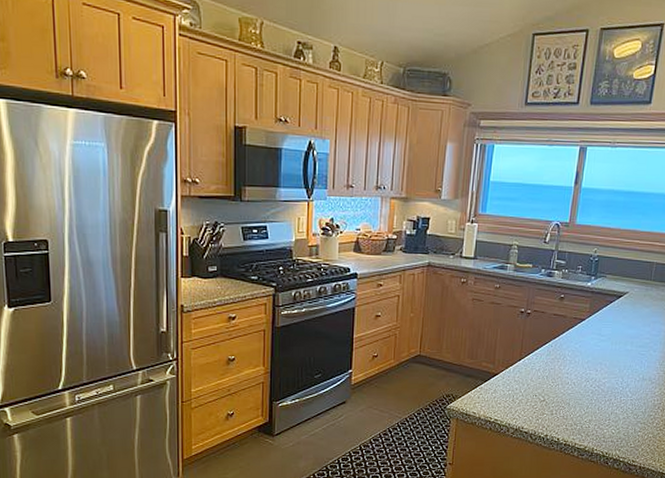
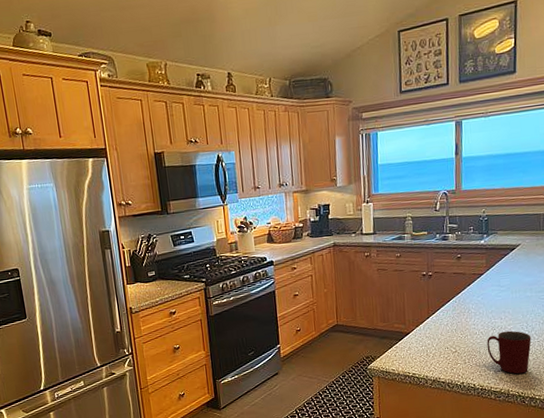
mug: none [577,385,625,433] -> present [487,330,531,374]

